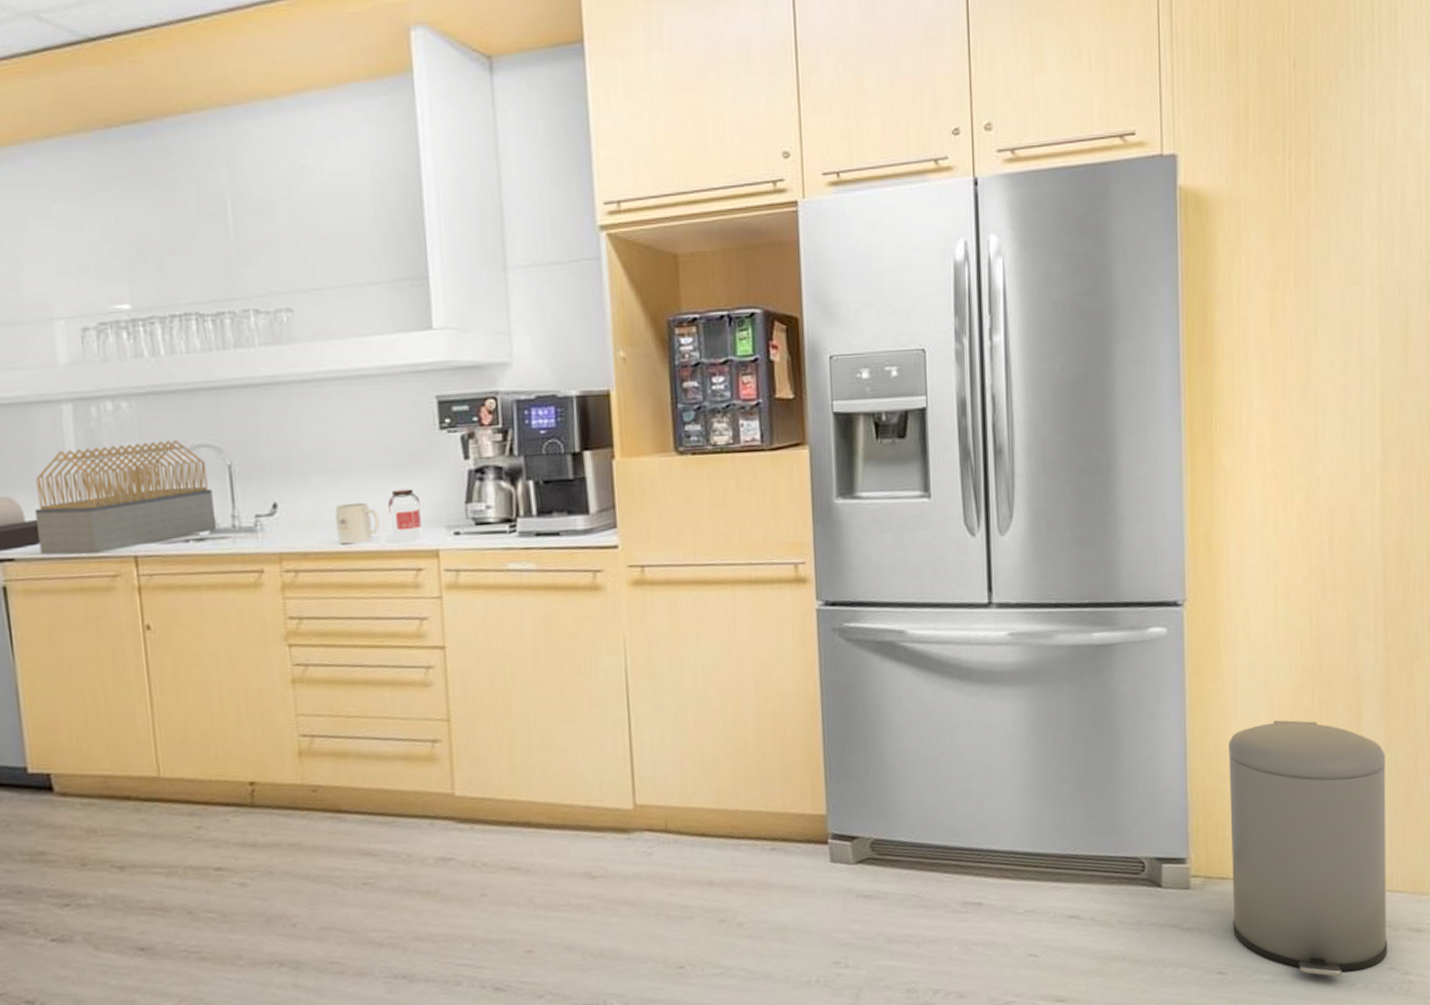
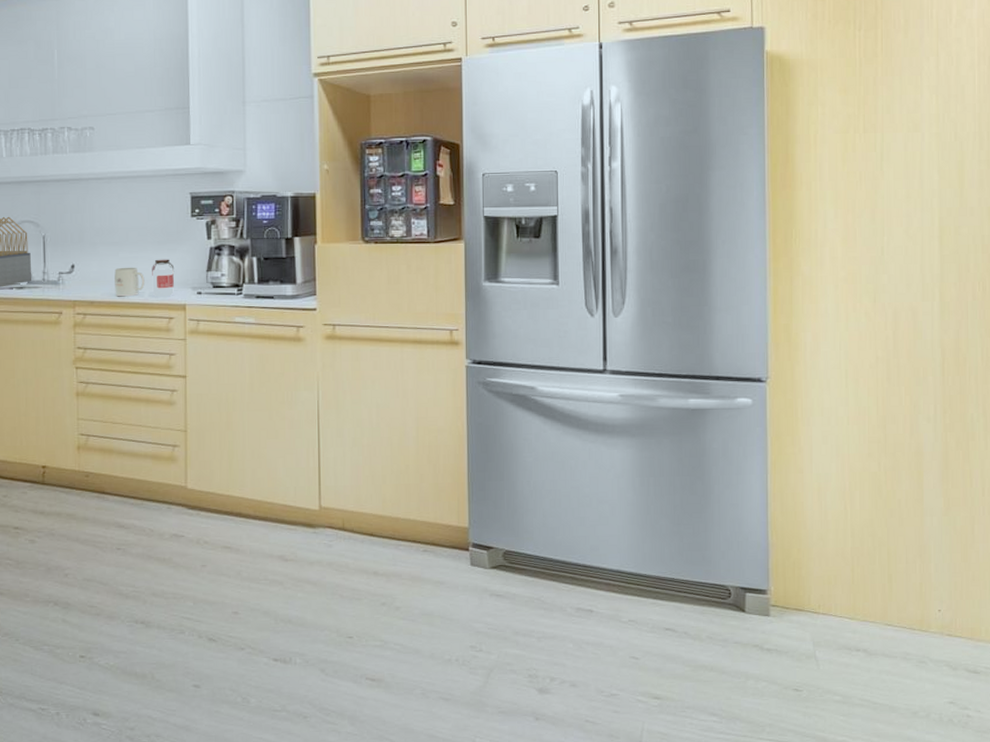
pedal bin: present [1229,720,1387,977] -> none [805,482,947,704]

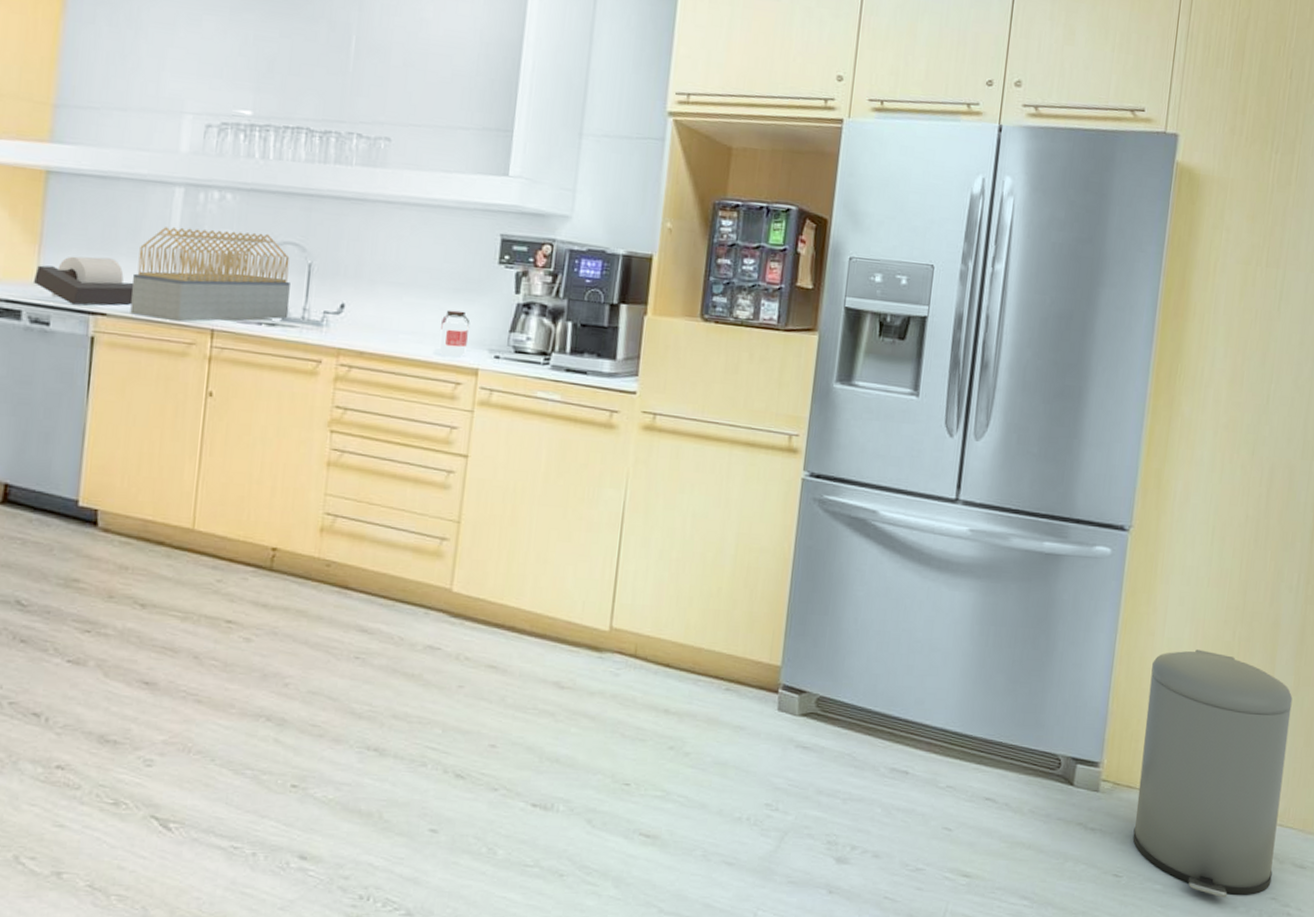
mug: present [114,267,145,297] -> none [391,314,432,352]
pedal bin: none [805,482,947,704] -> present [1133,649,1293,897]

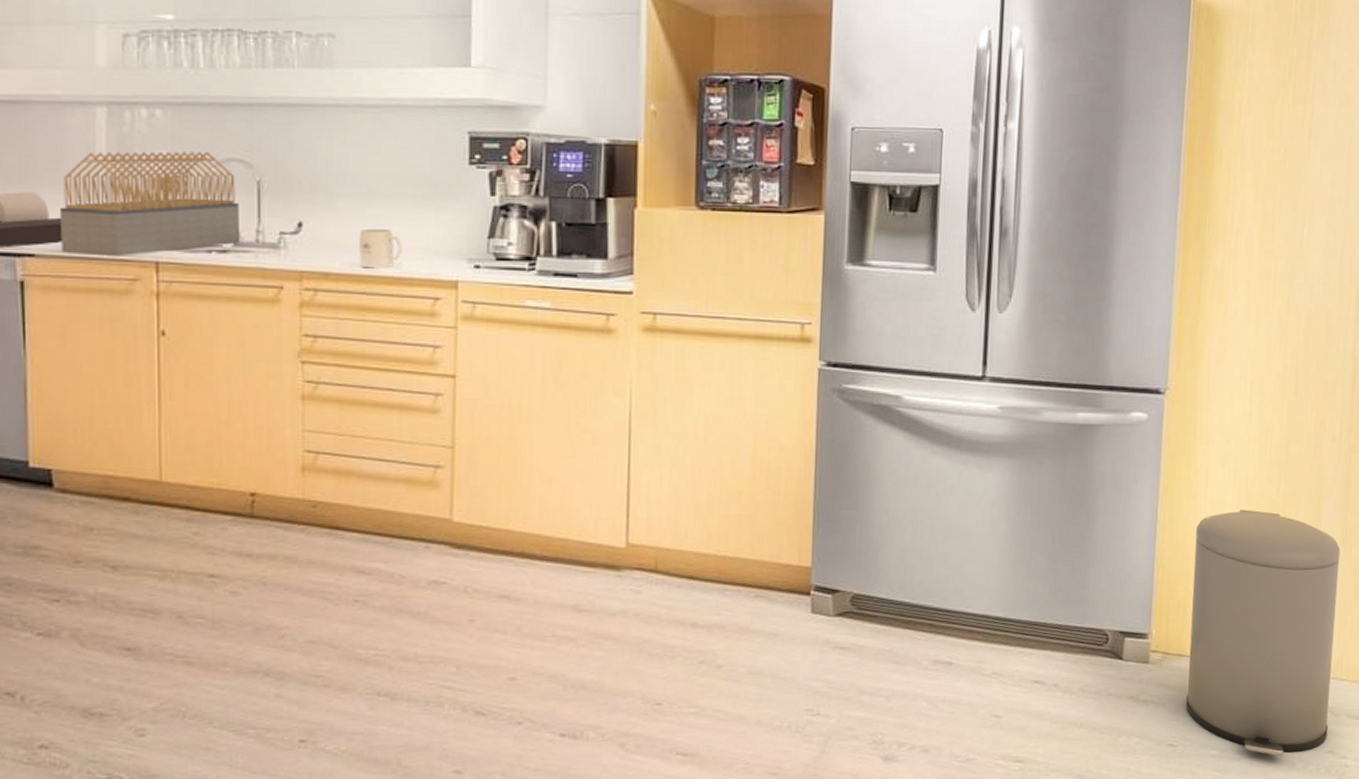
mug: none [391,314,432,352] -> present [359,228,402,269]
jar: present [439,310,471,358] -> none [412,219,444,271]

